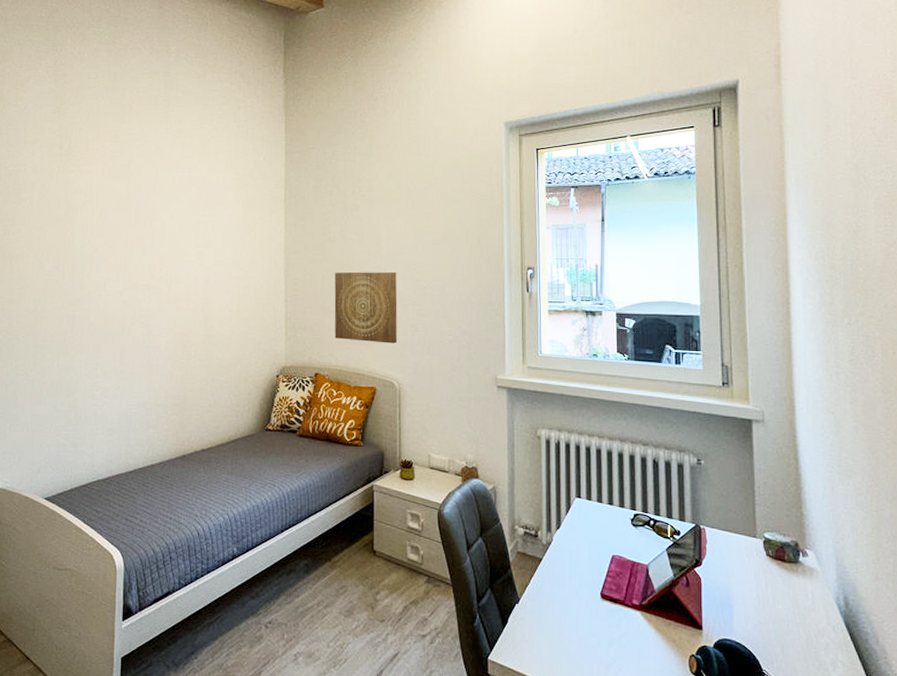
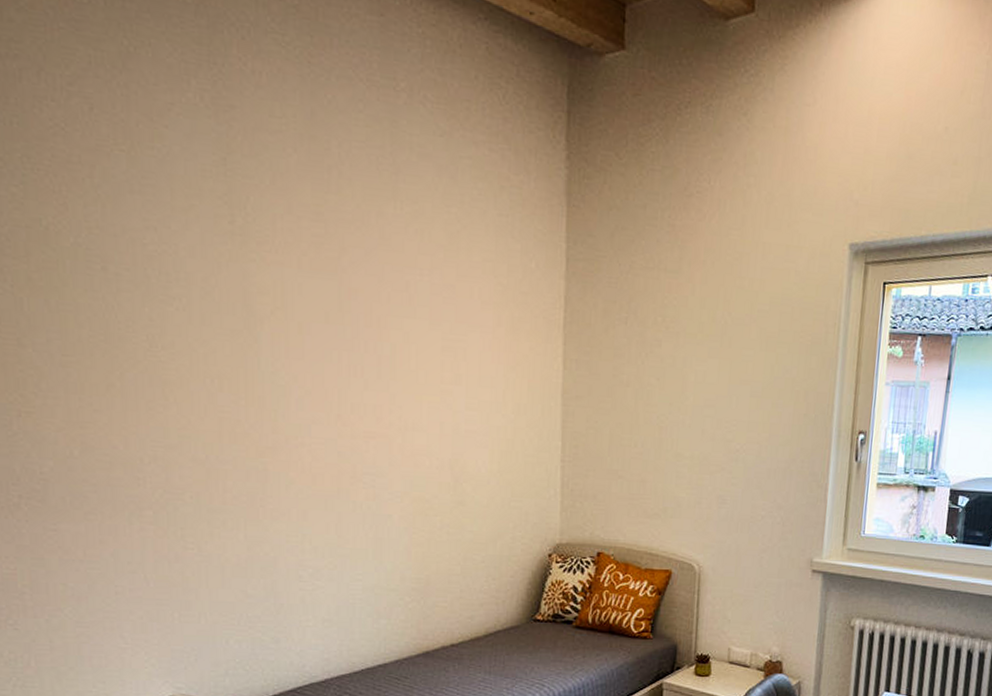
wall art: present [334,271,397,344] -> none [623,426,705,519]

